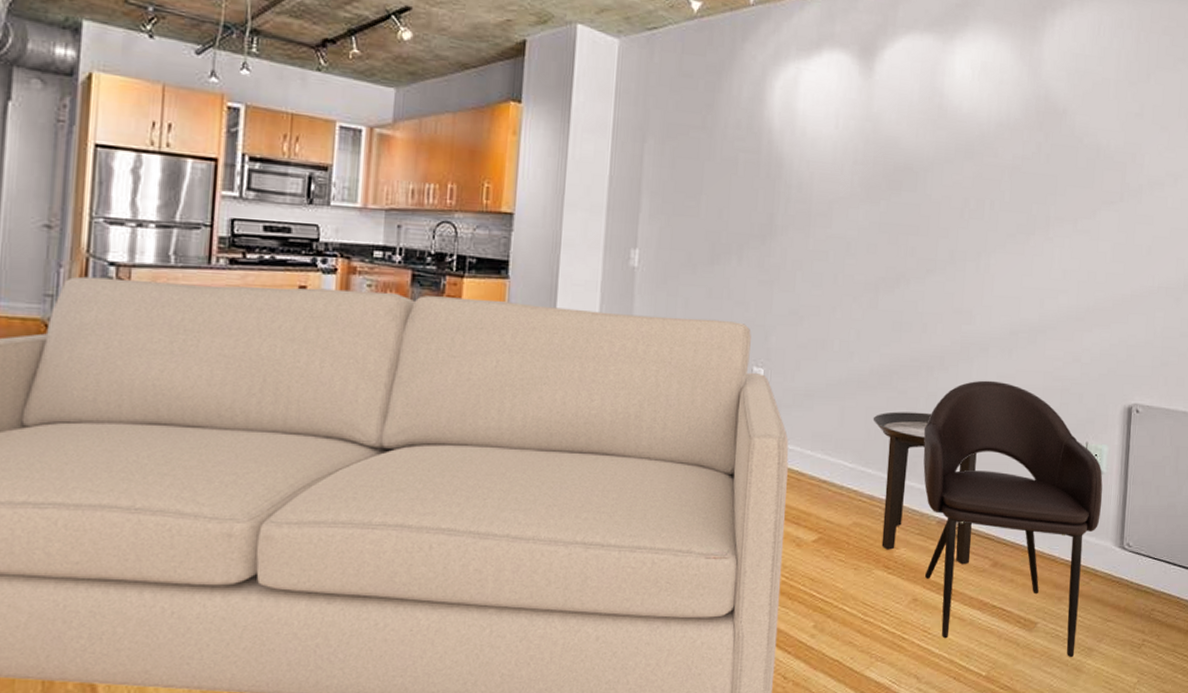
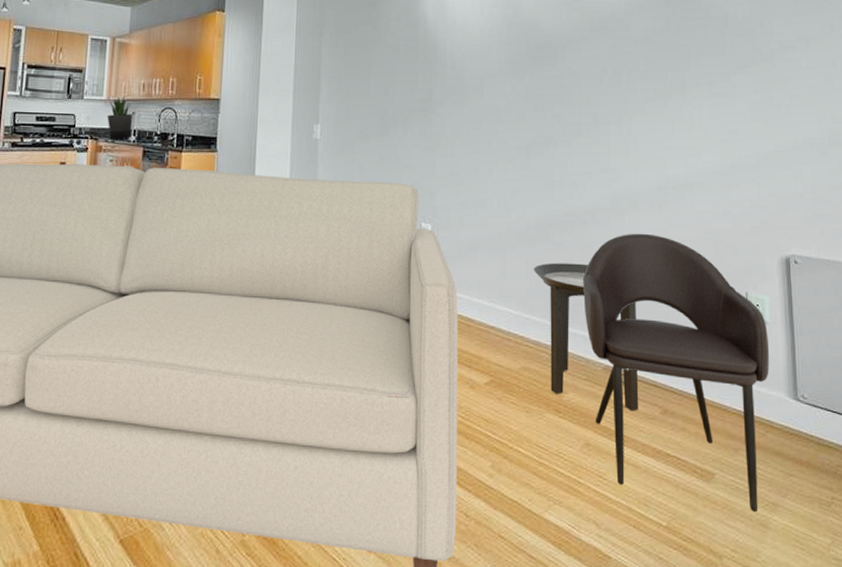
planter: none [363,201,399,260] -> present [107,95,133,140]

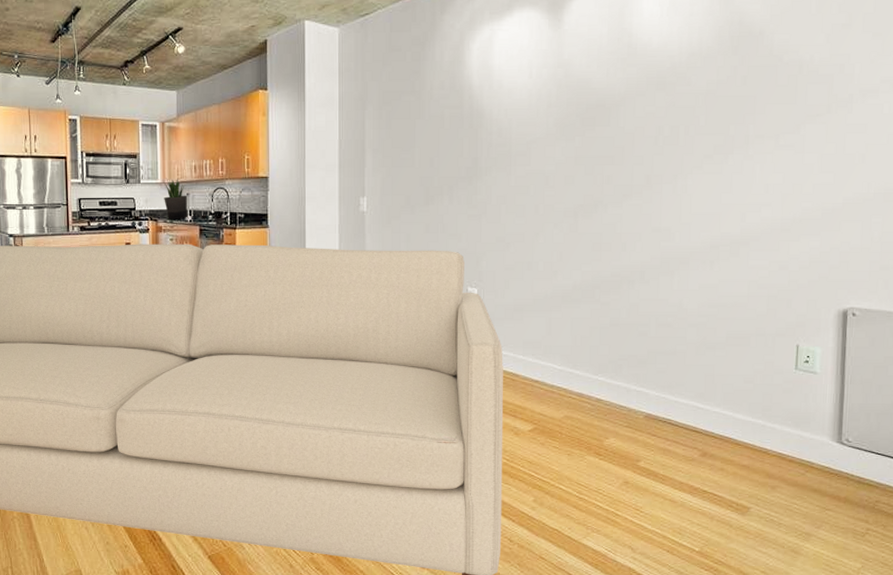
side table: present [533,263,639,411] -> none [578,321,681,454]
armchair: present [582,233,770,513] -> none [627,291,817,541]

